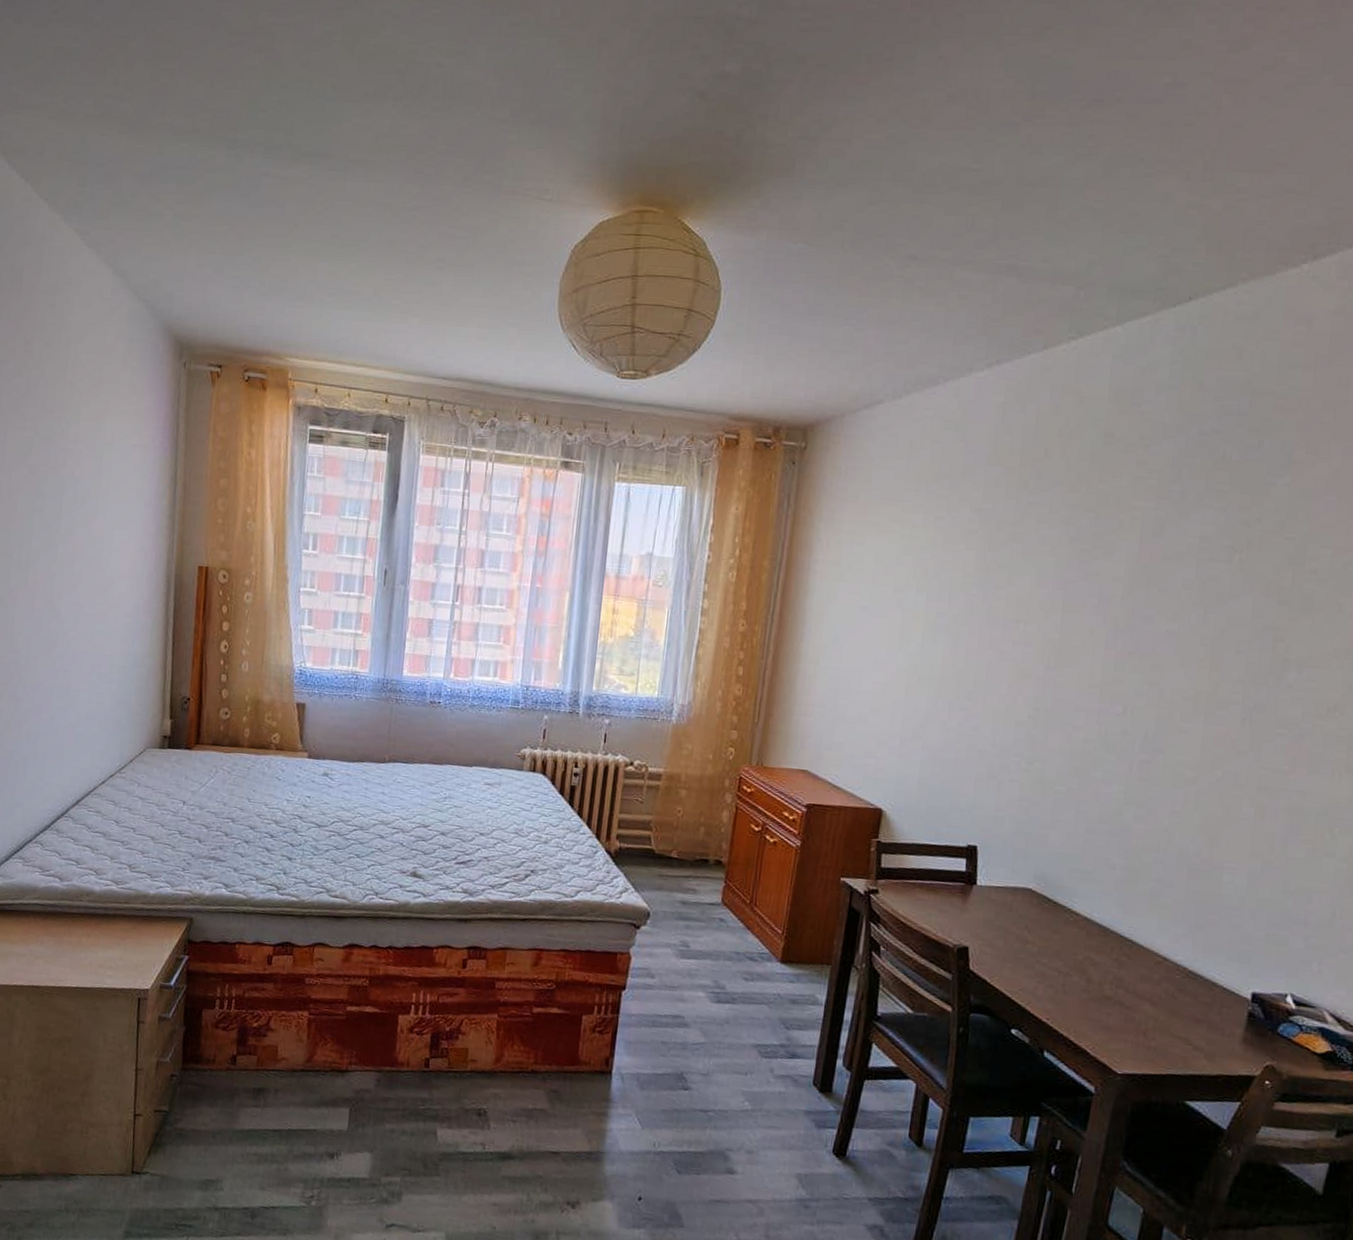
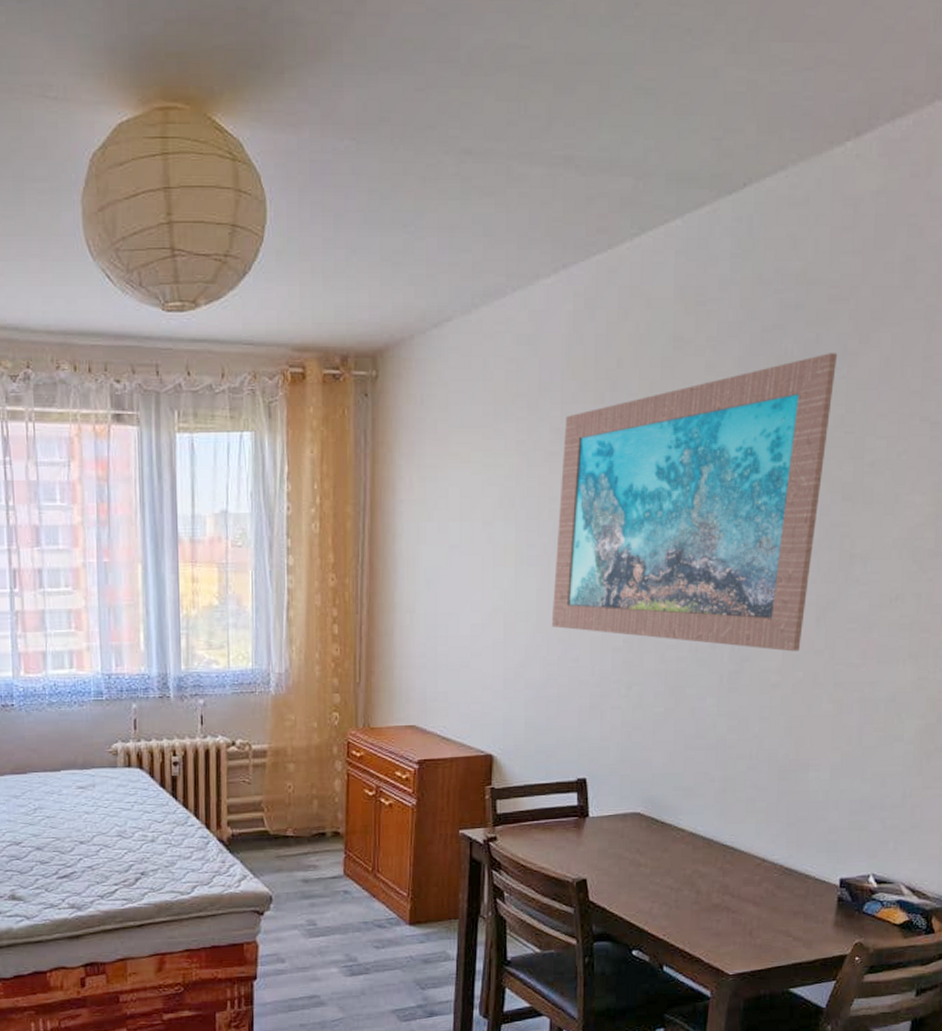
wall art: none [954,460,1281,750] -> present [551,353,838,652]

